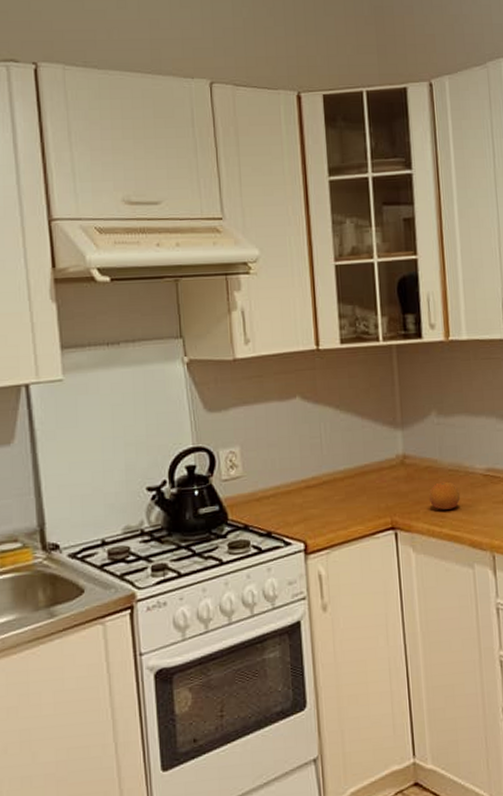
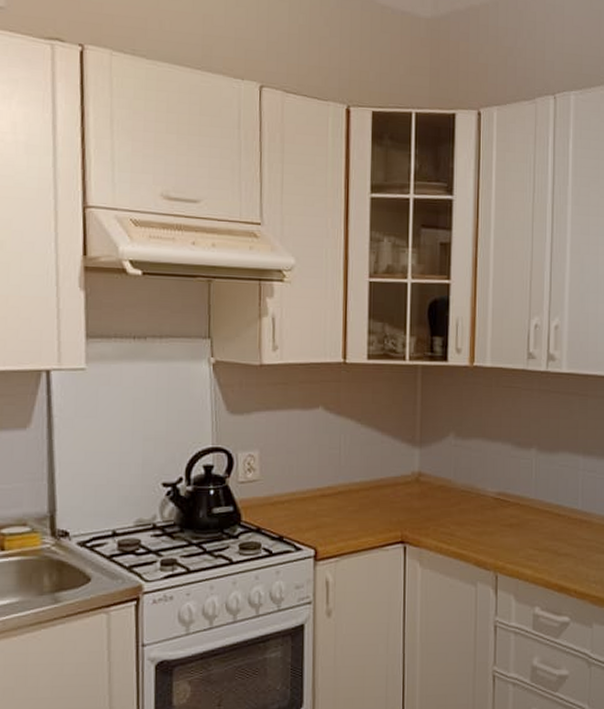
fruit: present [428,481,461,510] -> none [439,501,471,528]

